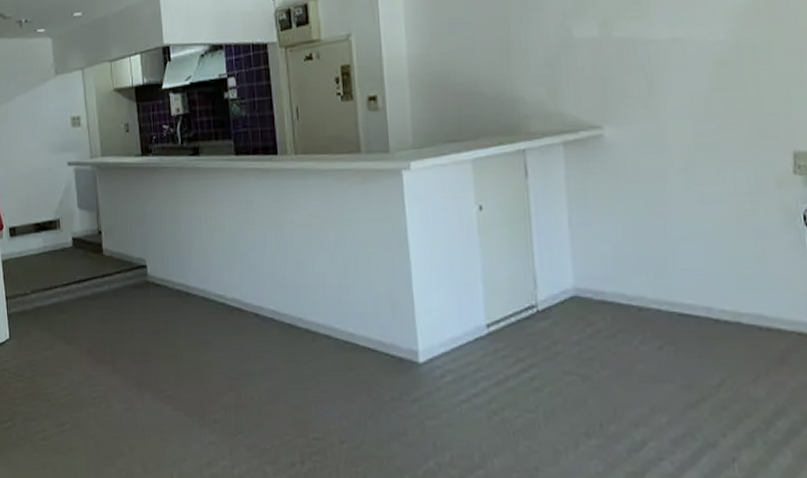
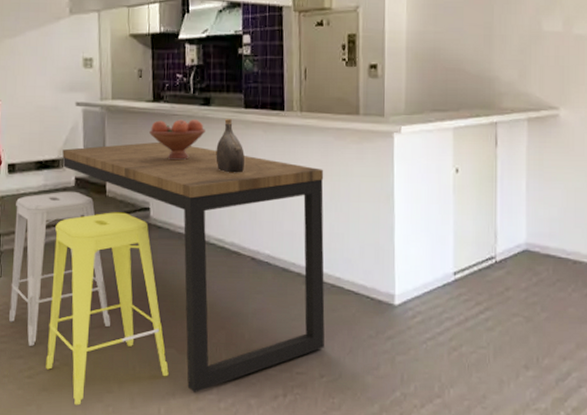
dining table: none [19,196,342,469] -> present [9,141,325,406]
fruit bowl: none [140,170,197,215] -> present [149,118,205,161]
water jug: none [209,167,240,225] -> present [216,118,244,173]

